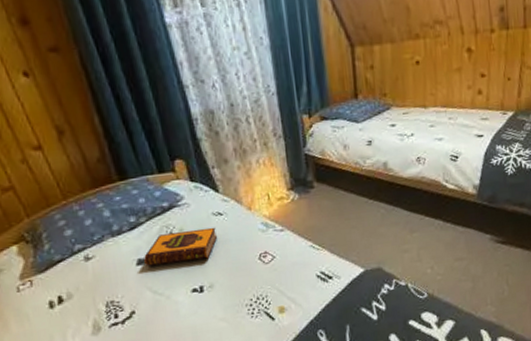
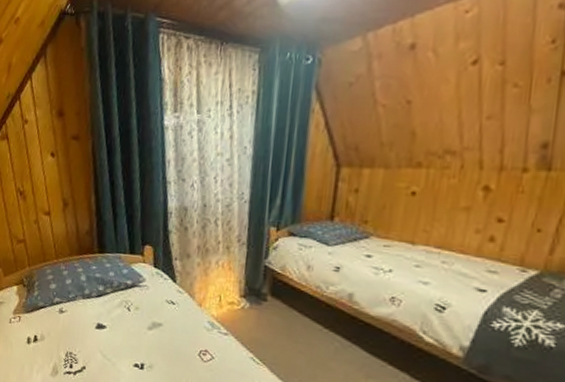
hardback book: present [144,227,218,267] -> none [102,307,167,341]

